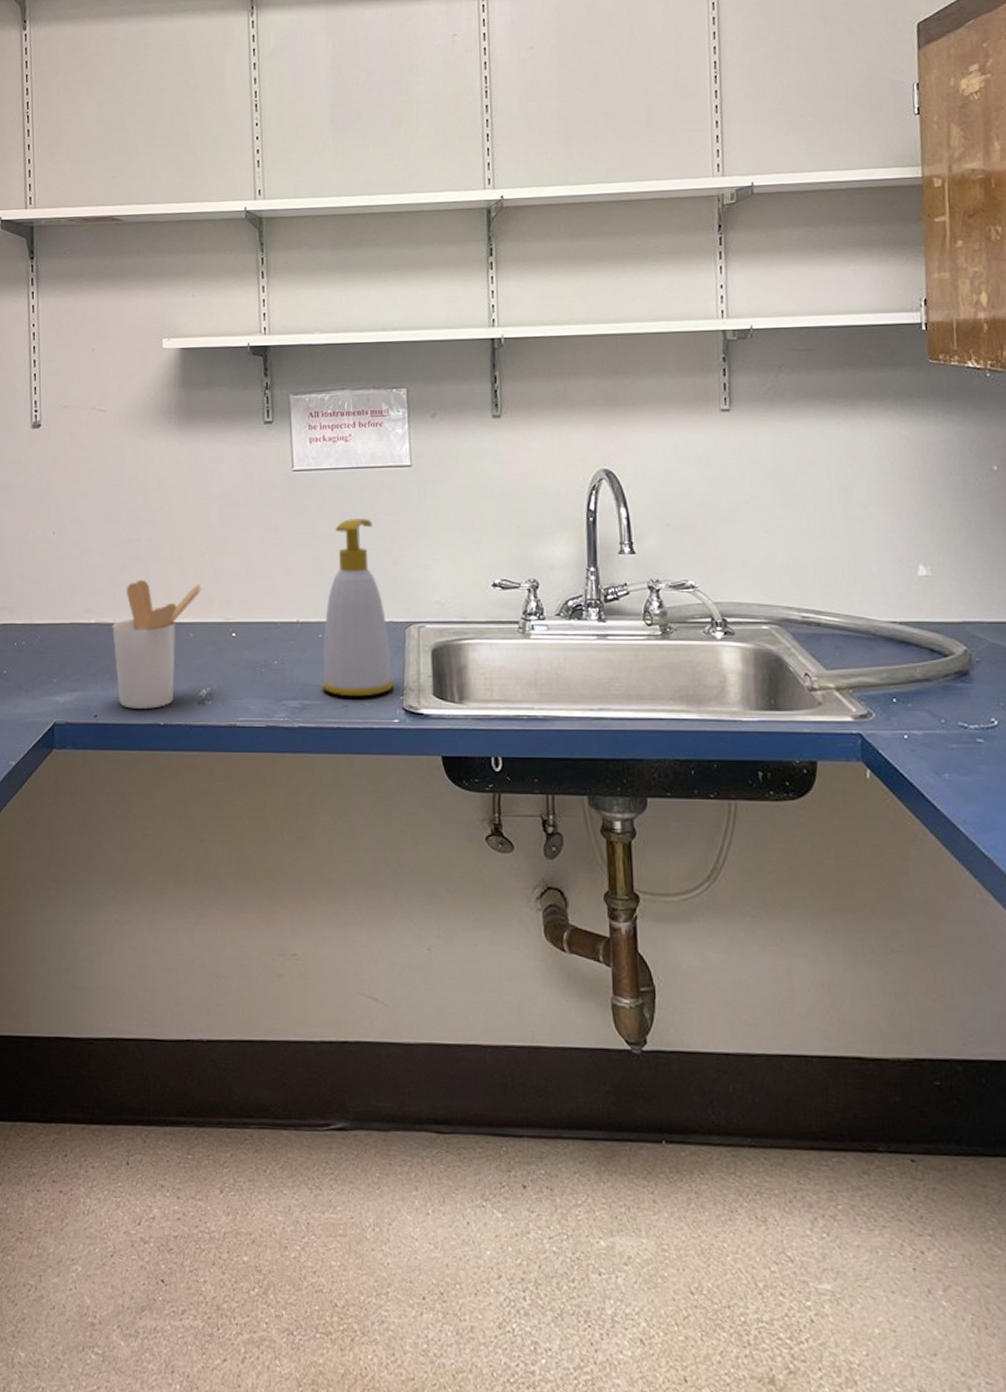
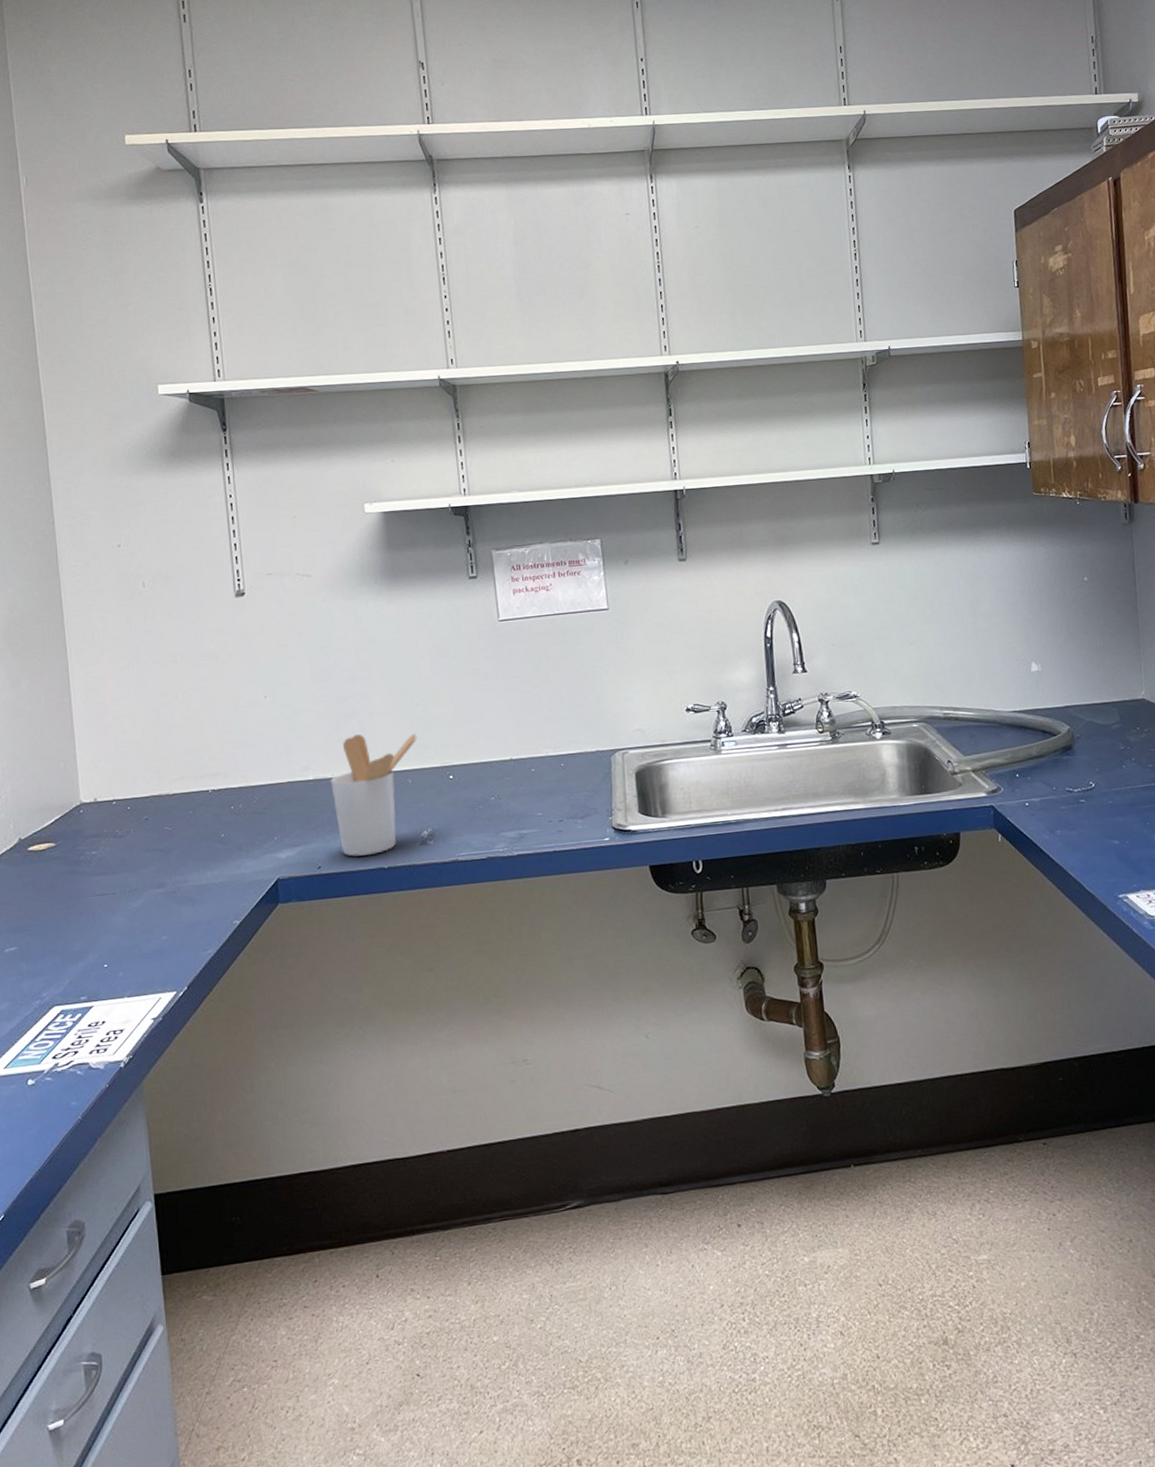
soap bottle: present [321,518,394,697] -> none [536,660,603,823]

